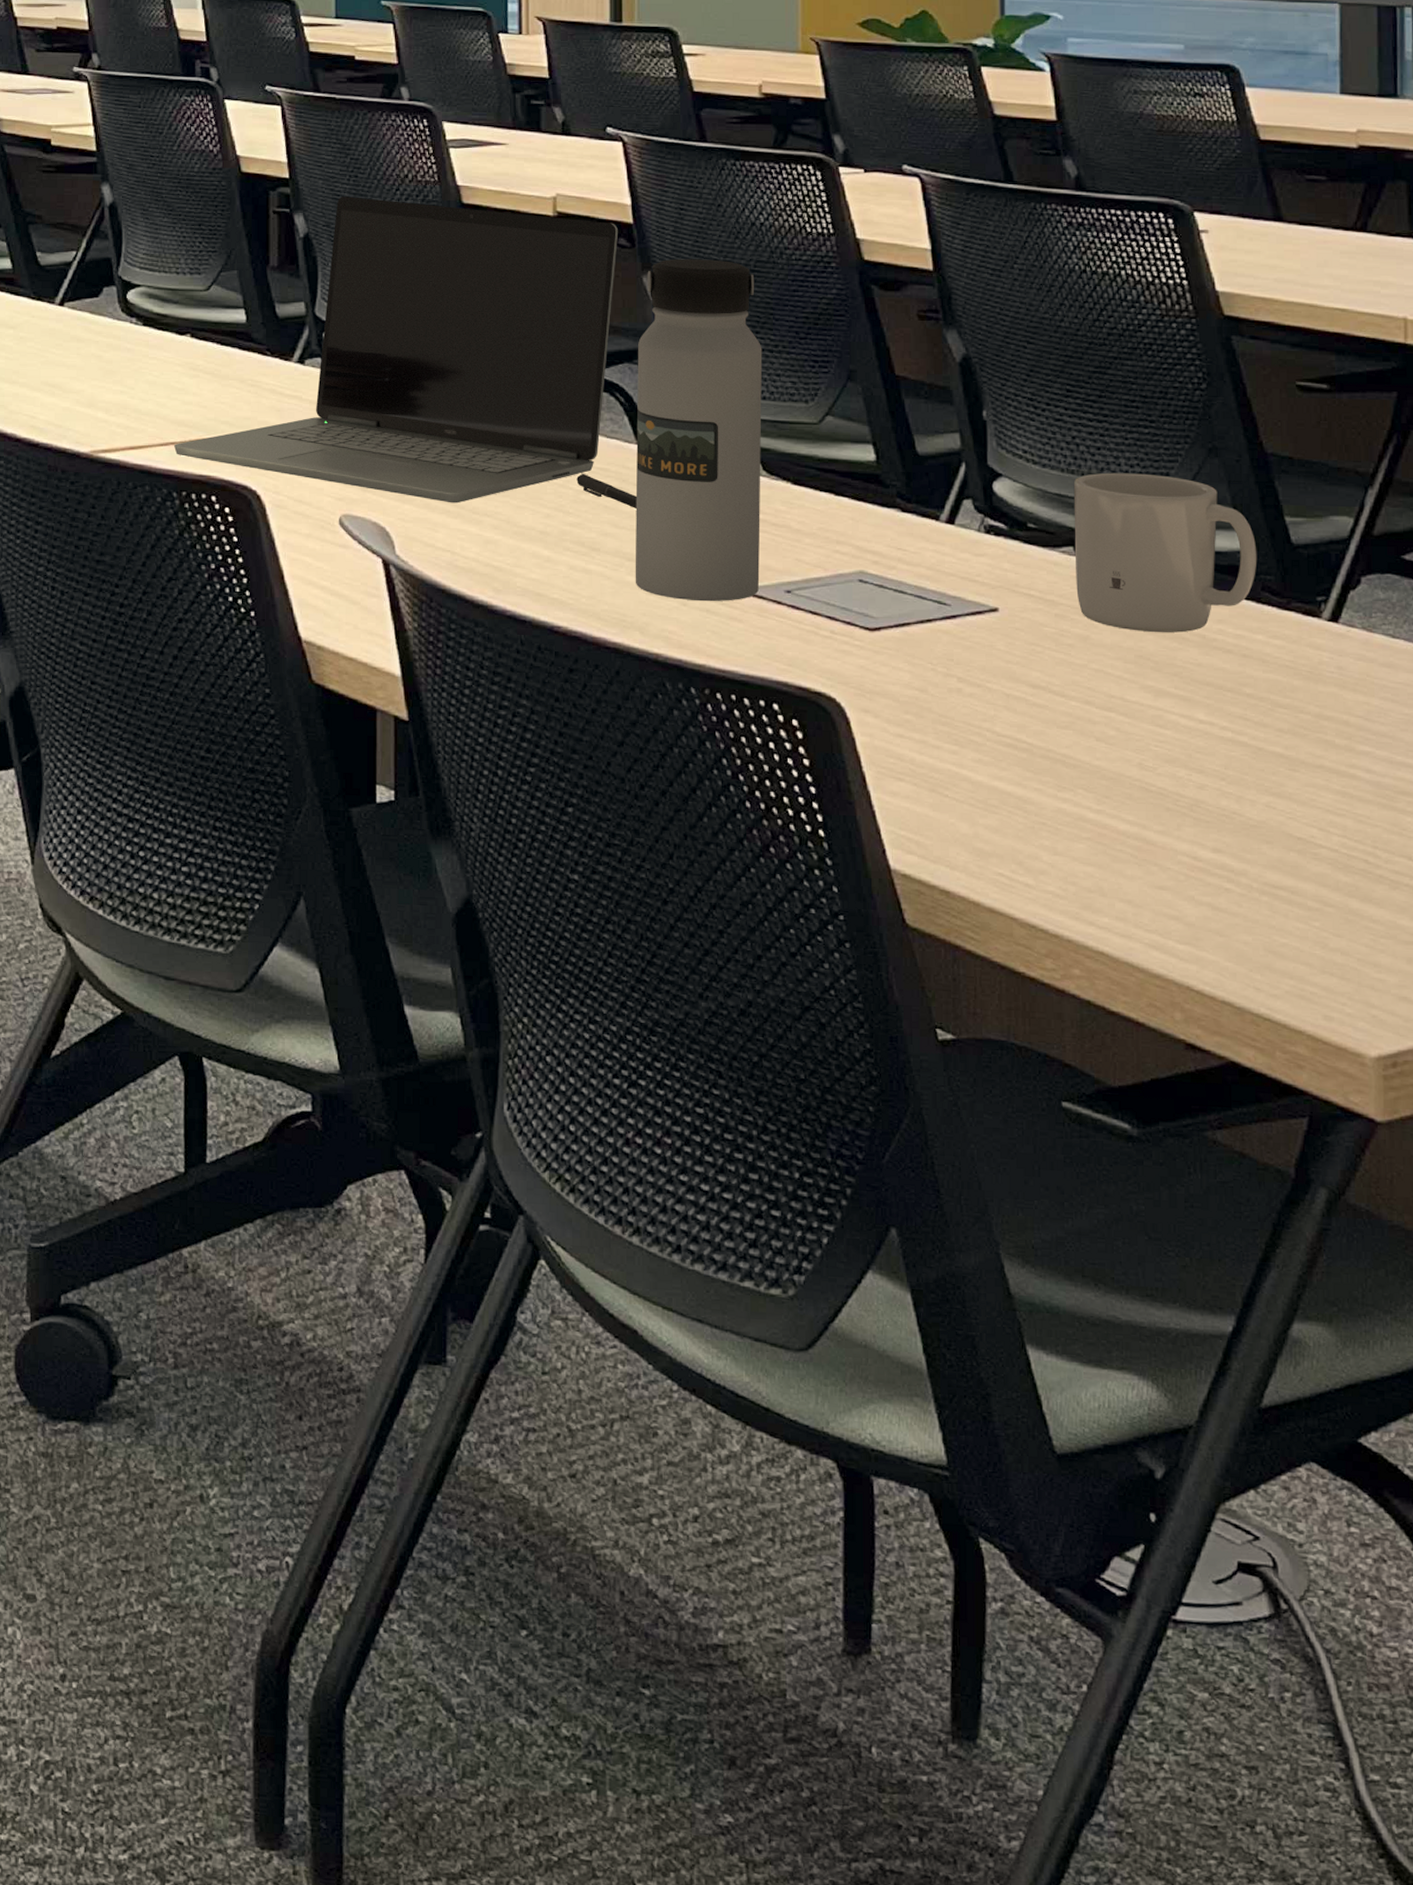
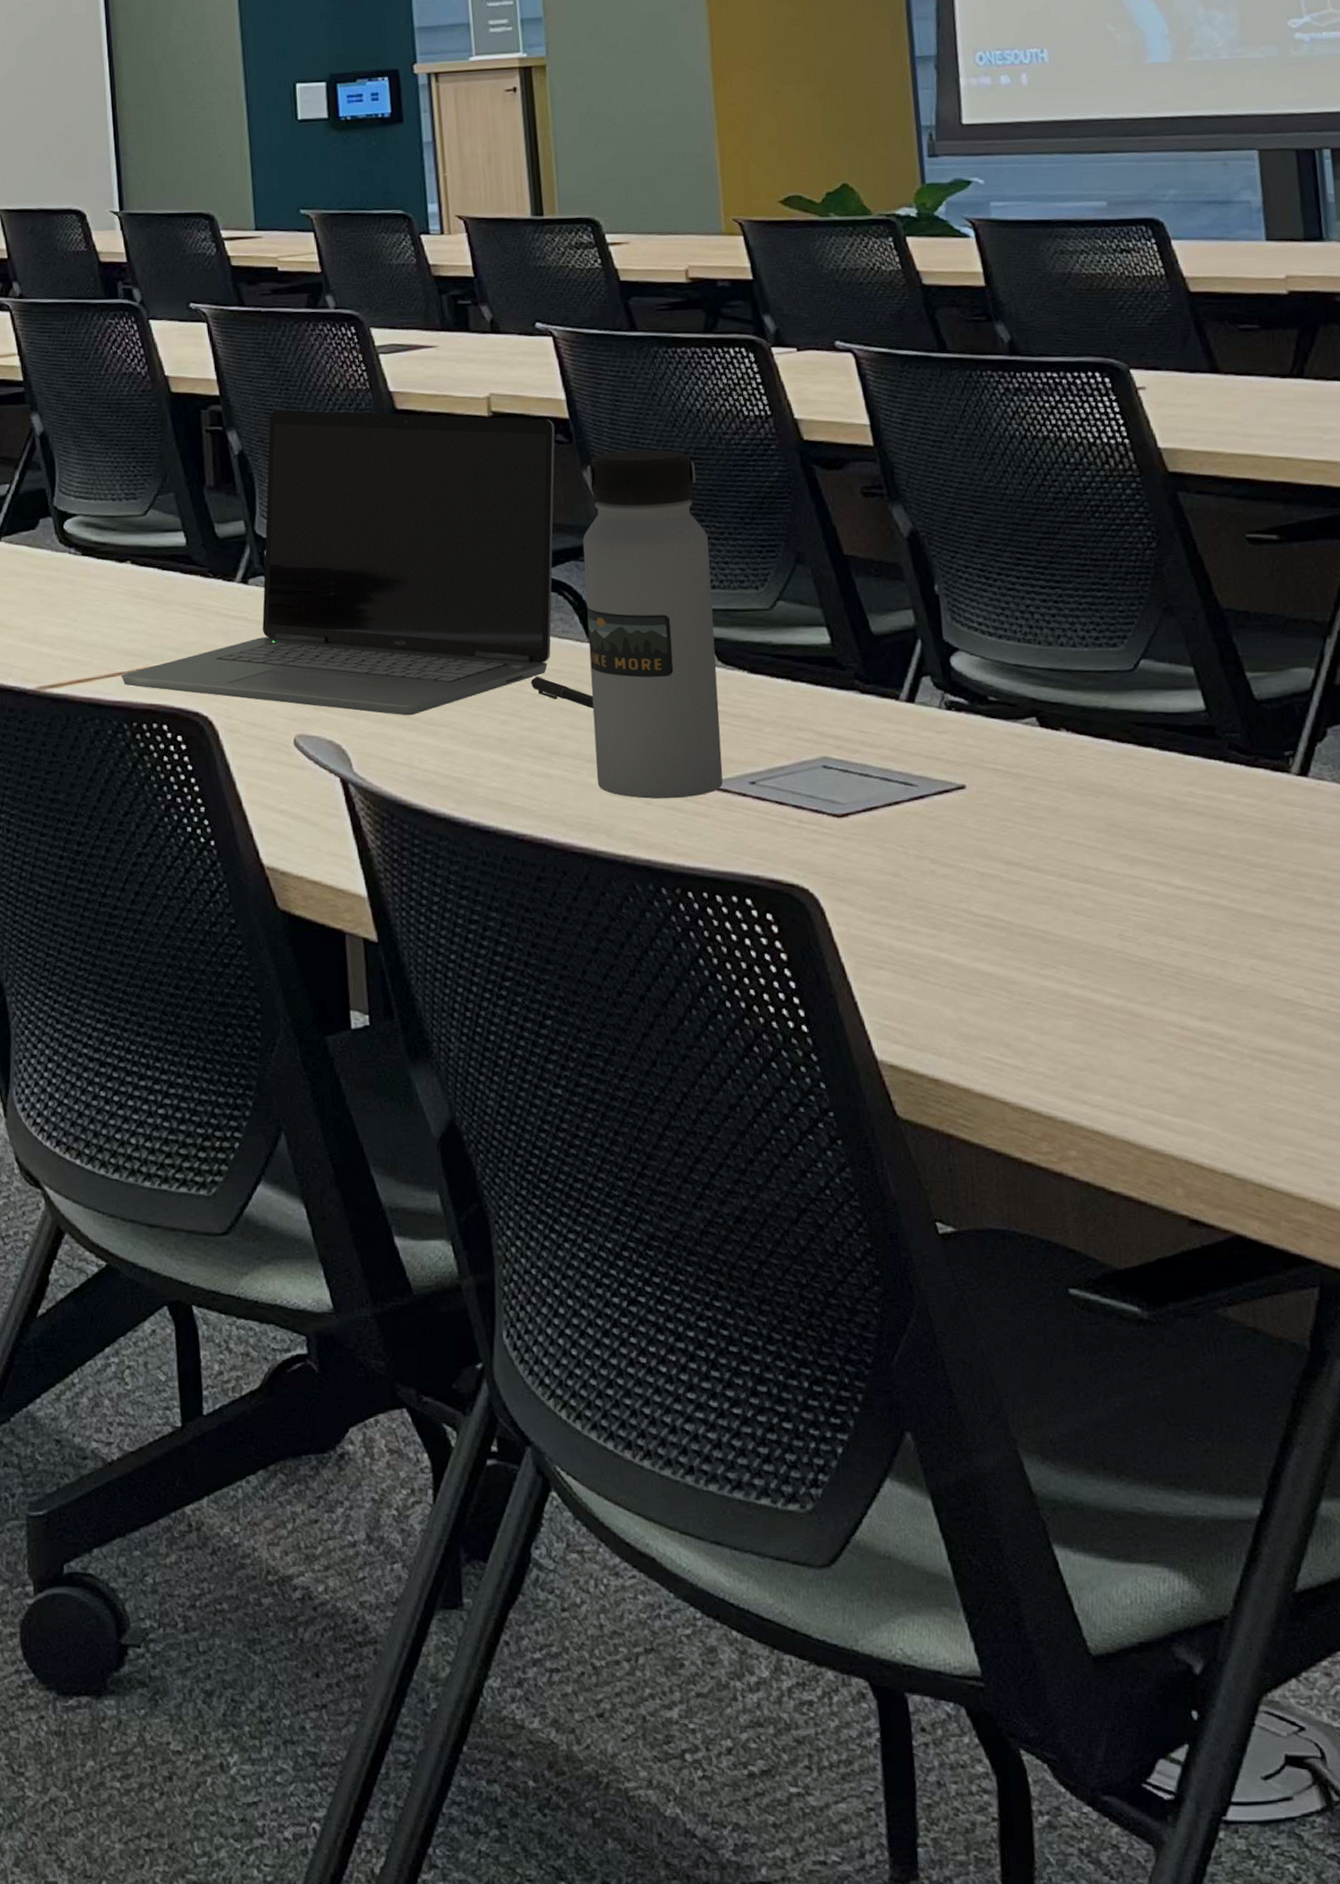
mug: present [1073,472,1257,633] -> none [1031,638,1222,800]

